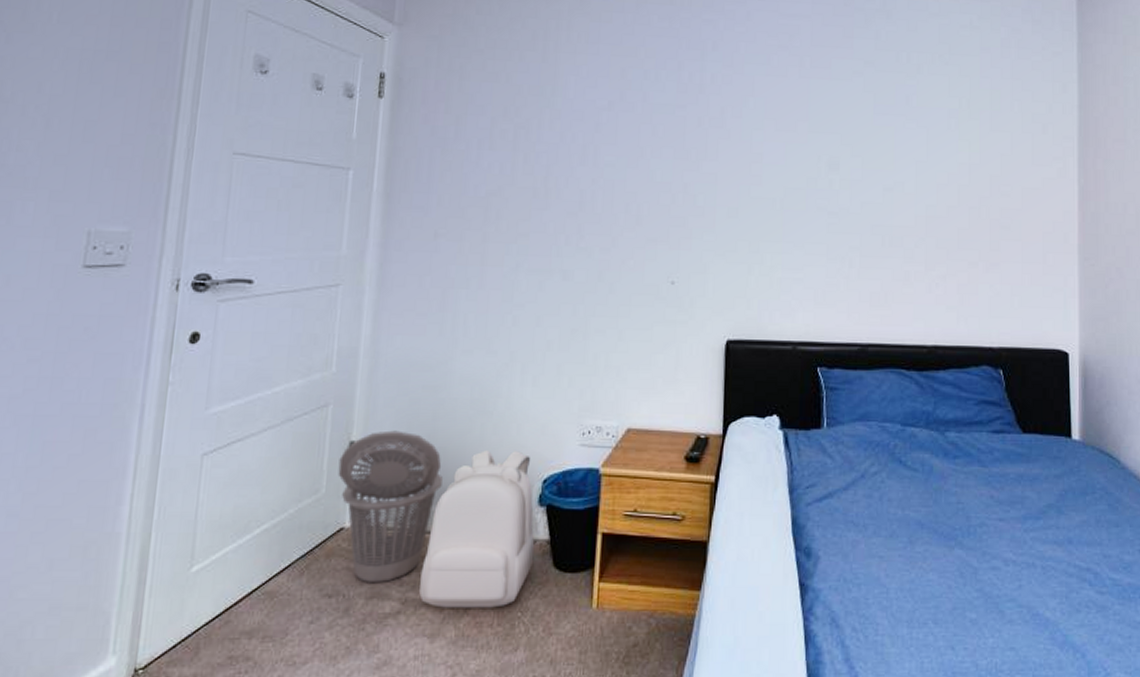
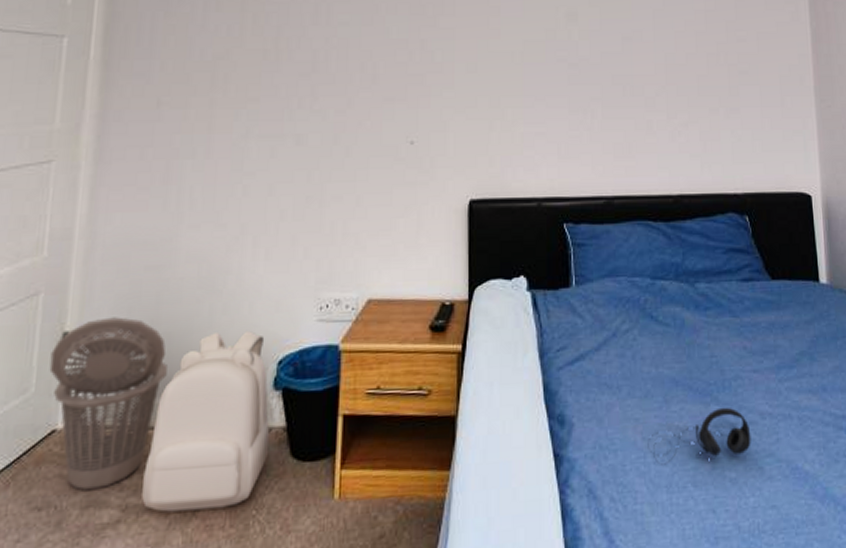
headphones: none [891,552,993,601] -> present [648,407,751,465]

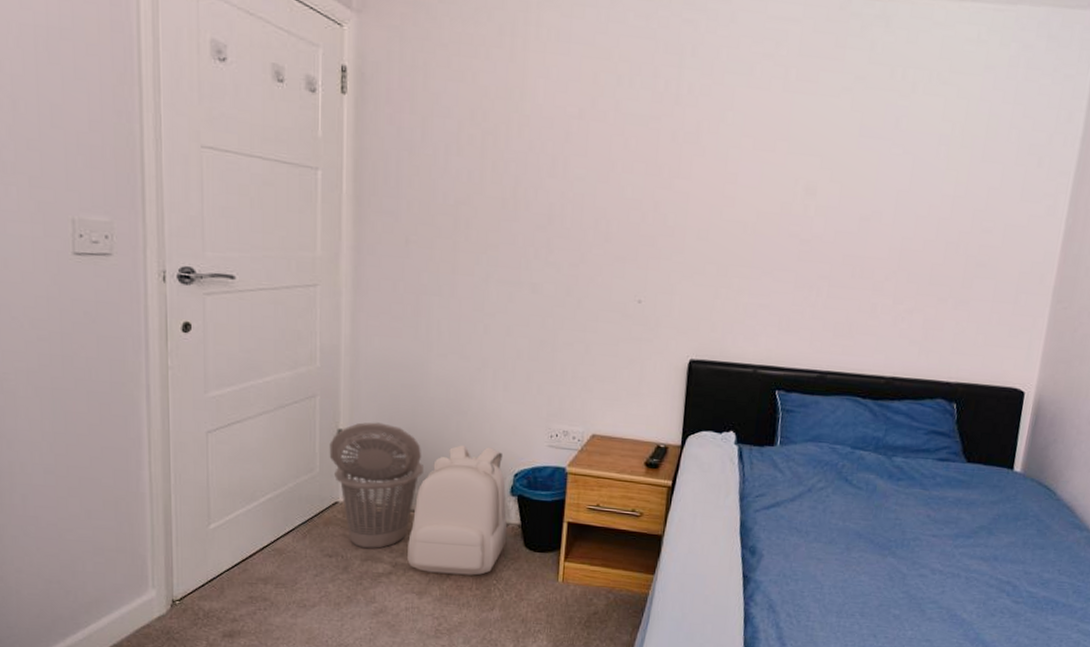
headphones: present [648,407,751,465] -> none [825,560,920,598]

